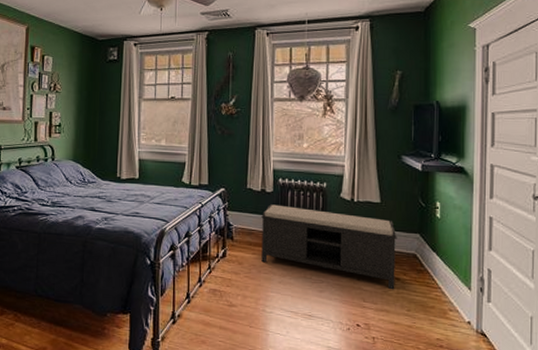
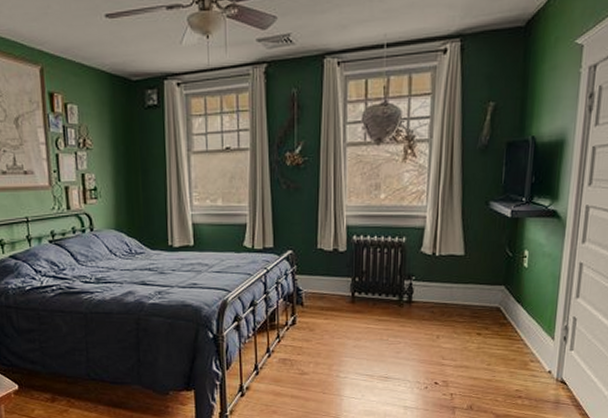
bench: present [261,204,397,290] -> none [334,264,481,346]

